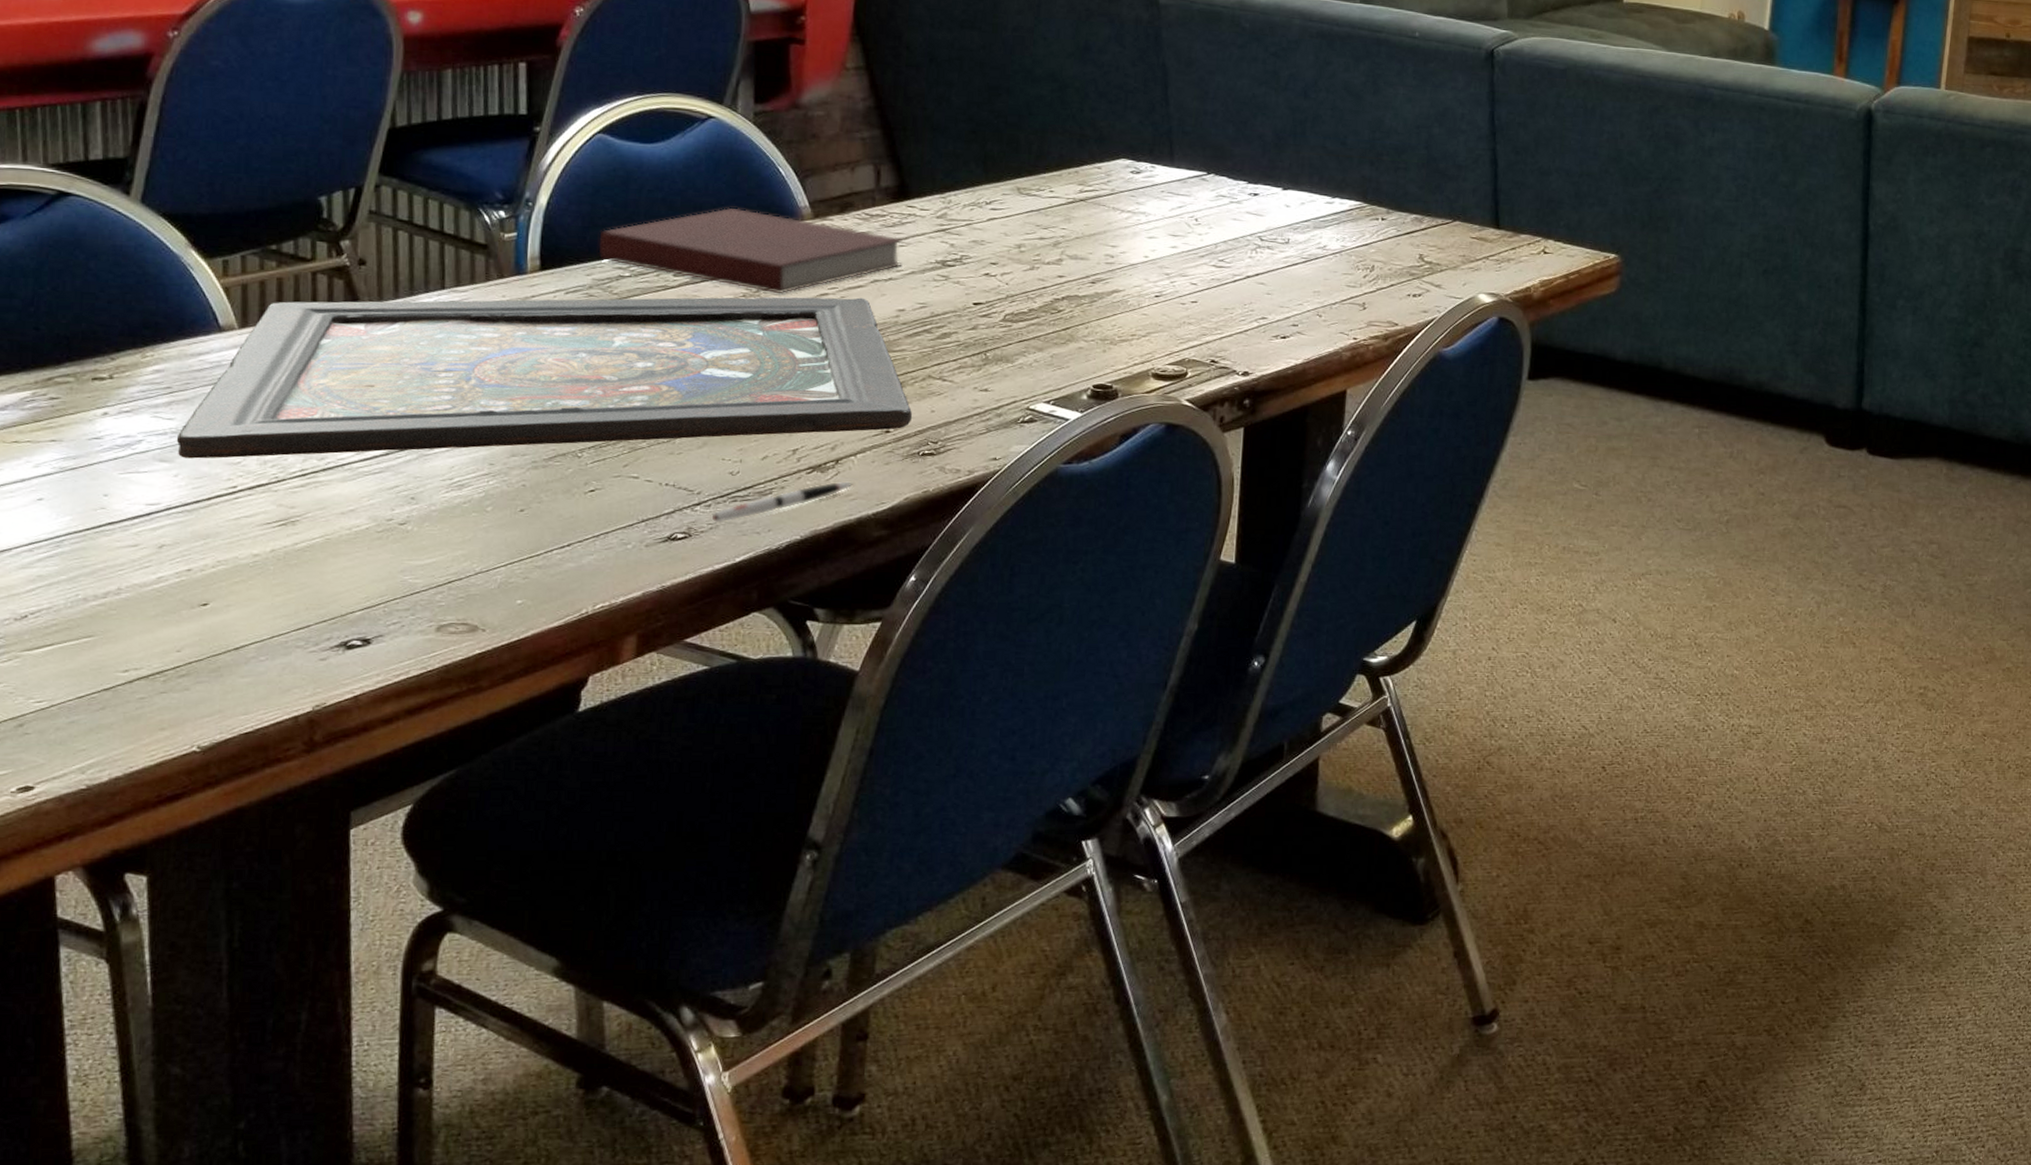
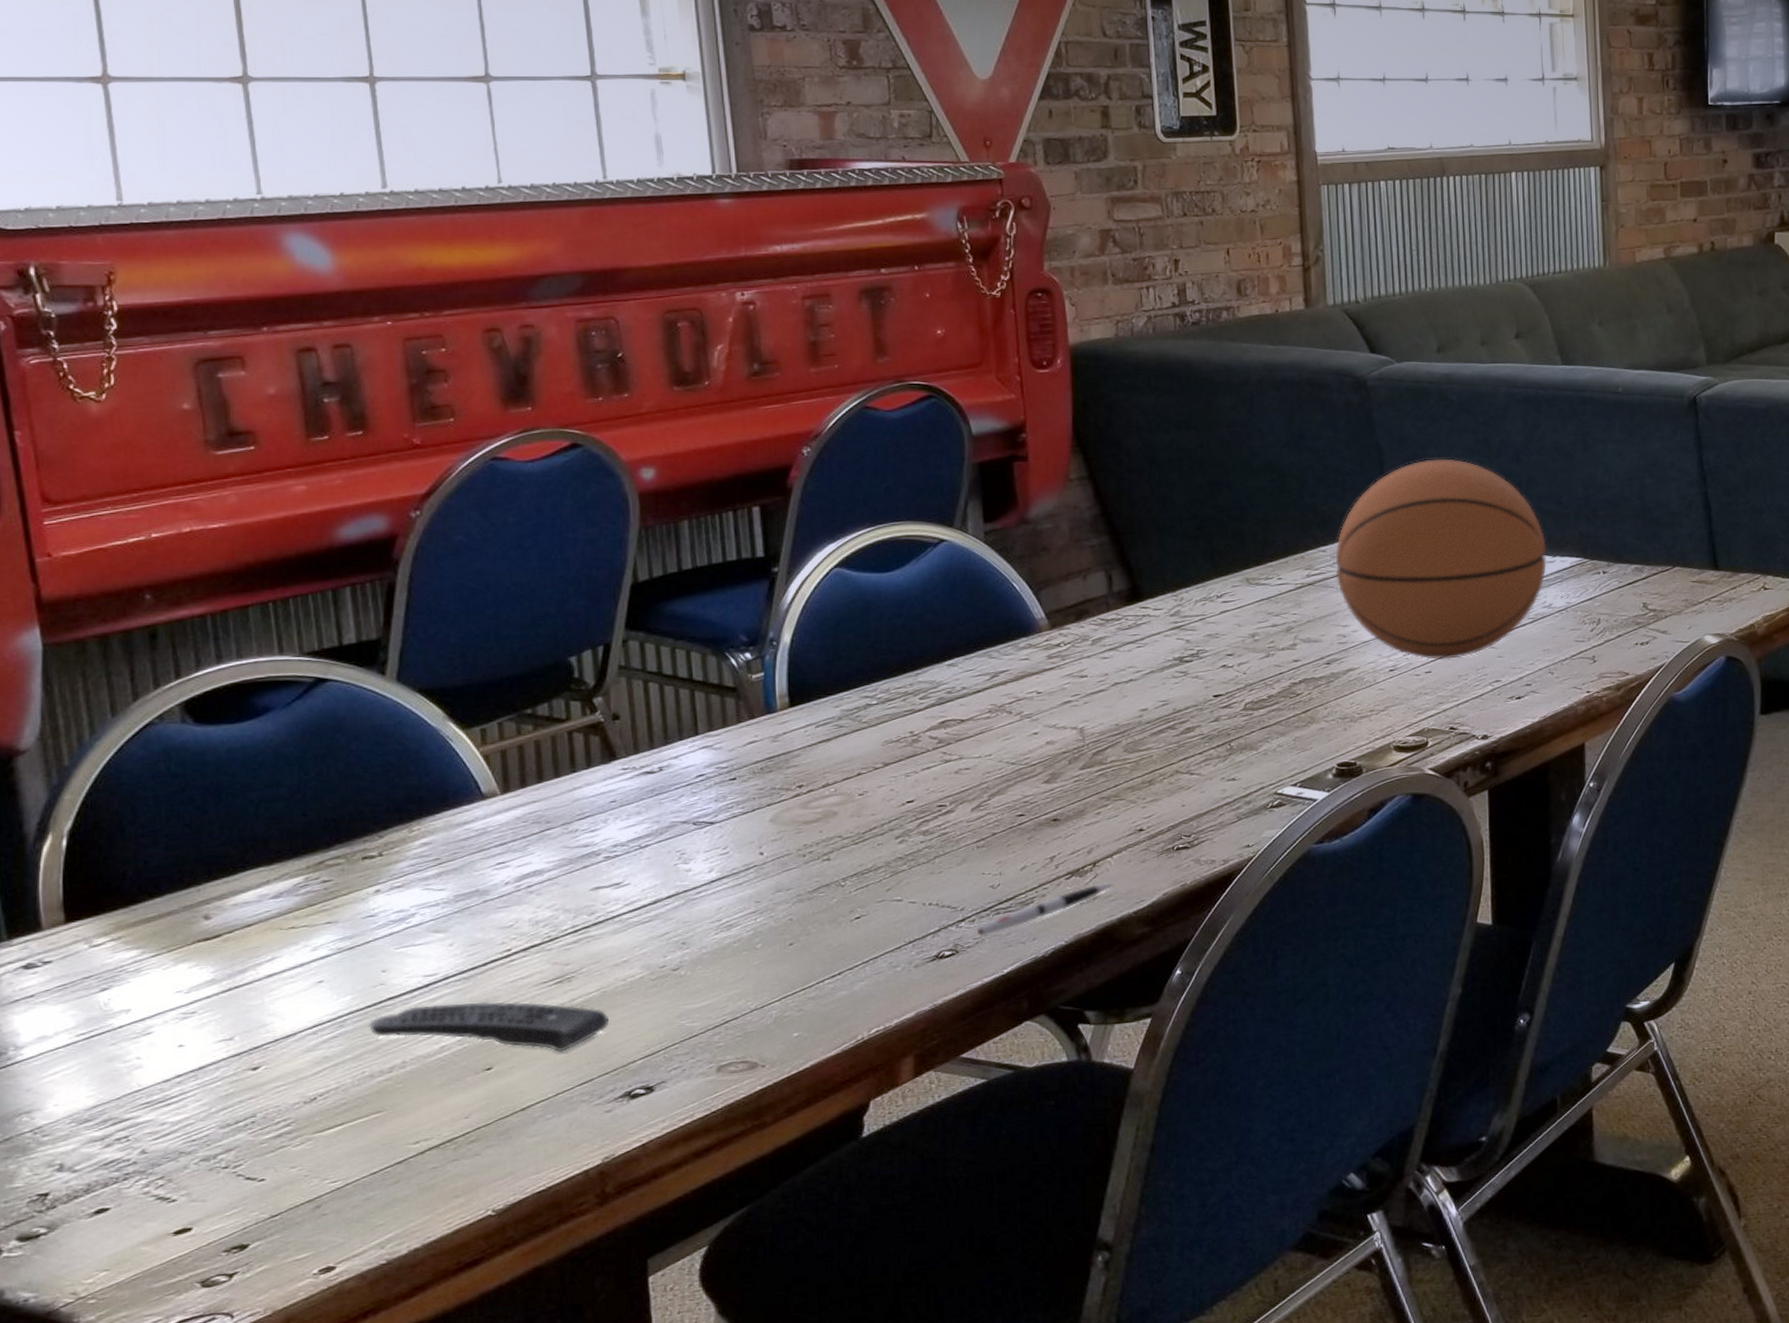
remote control: none [85,534,331,595] -> present [367,1001,610,1052]
board game: present [176,297,912,459] -> none [448,701,1163,927]
notebook: present [598,207,903,294] -> none [844,626,1141,706]
basketball: none [1108,85,1327,291] -> present [1335,458,1547,660]

